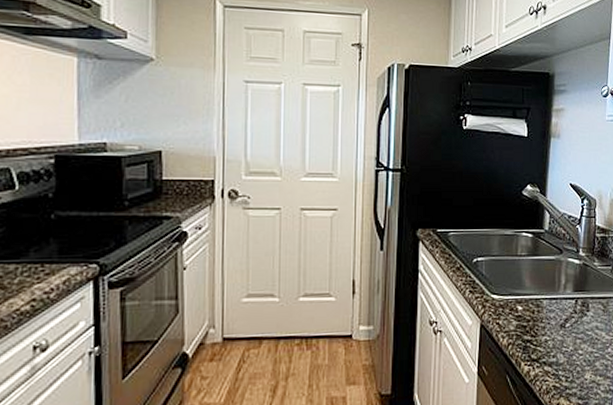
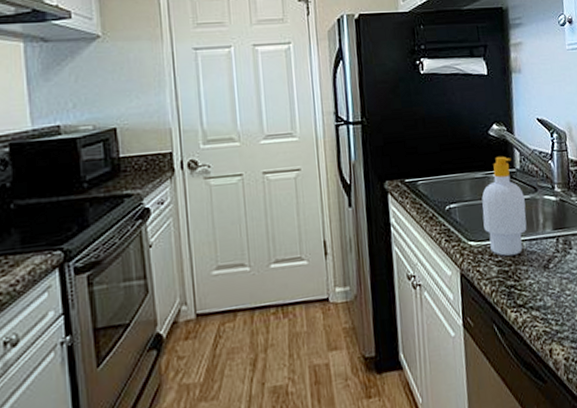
soap bottle: none [508,216,550,313] -> present [482,156,527,257]

